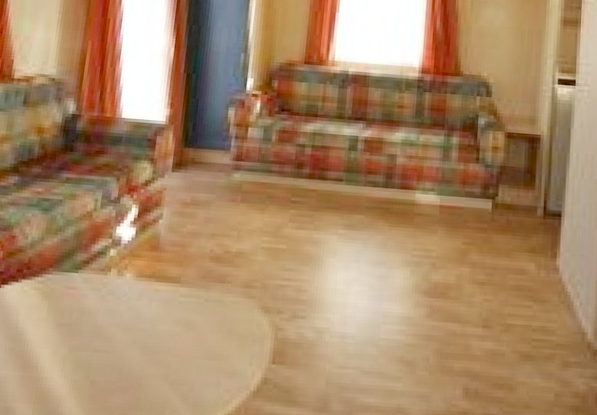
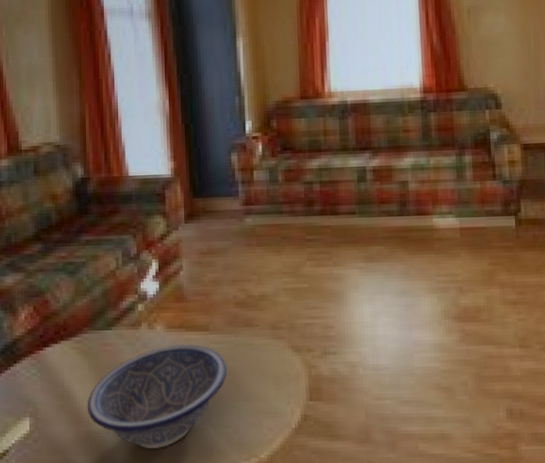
decorative bowl: none [38,294,193,402] -> present [87,344,228,448]

